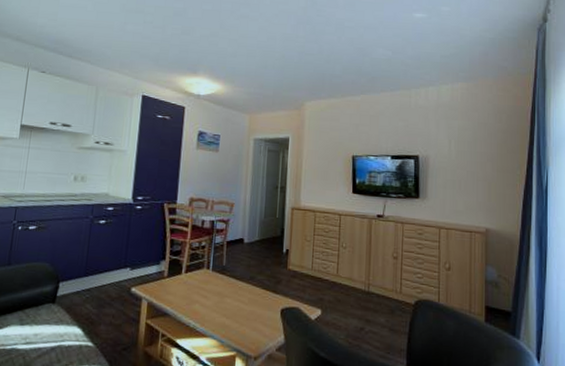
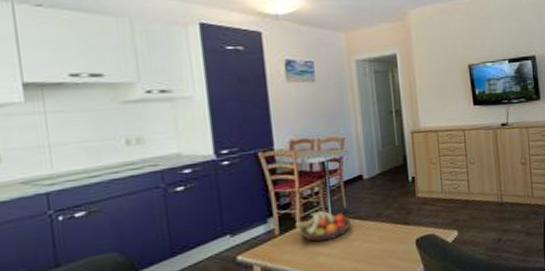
fruit bowl: none [181,262,228,292] -> present [295,210,352,242]

